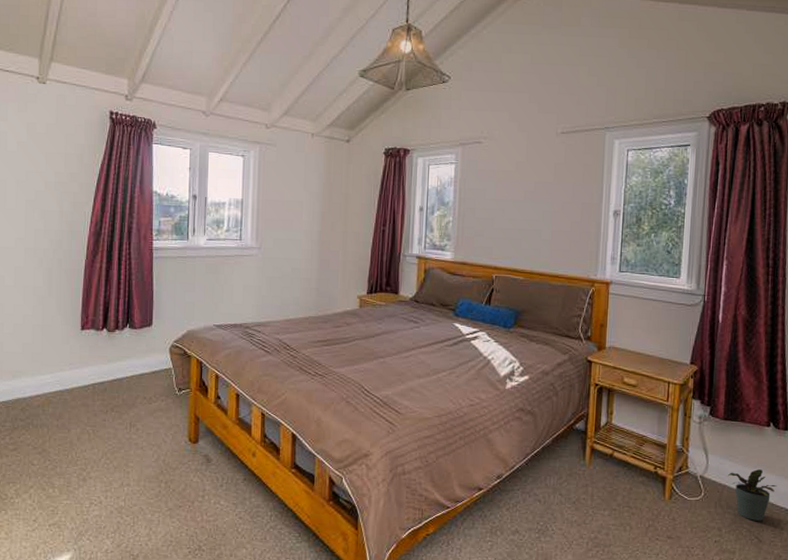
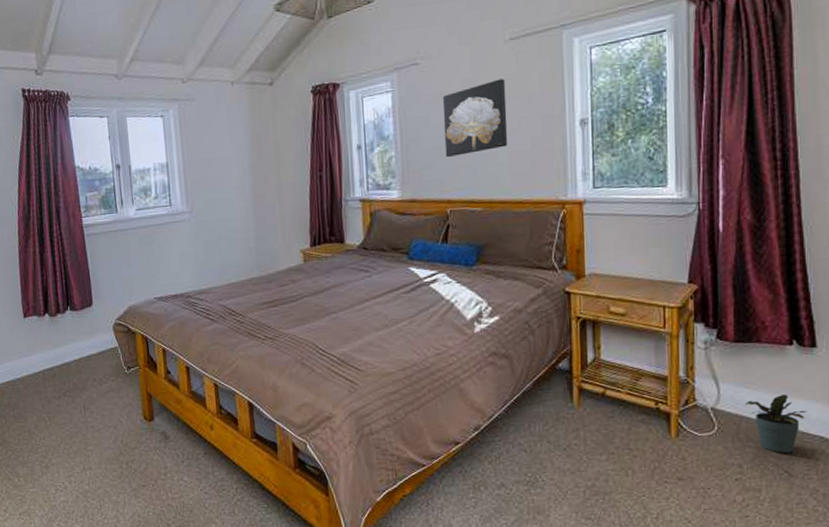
wall art: none [496,166,554,228] -> present [442,79,508,157]

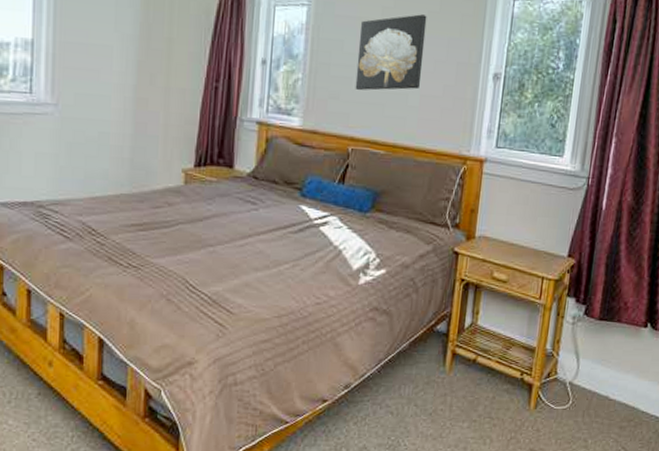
potted plant: present [745,395,807,453] -> none [599,374,649,430]

